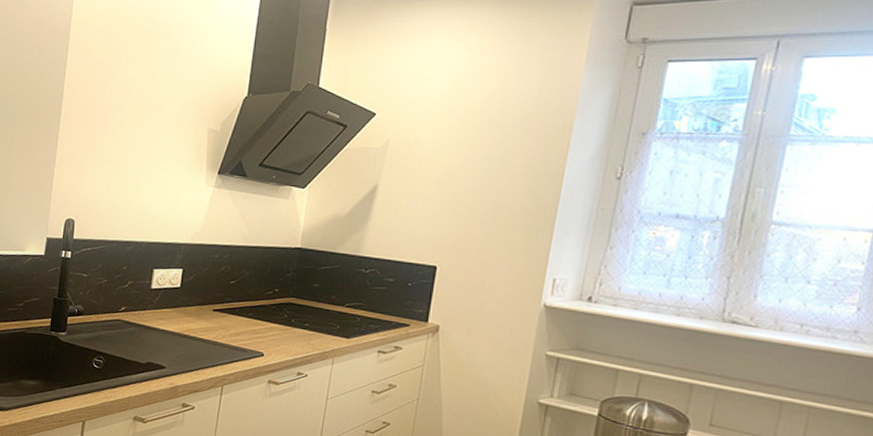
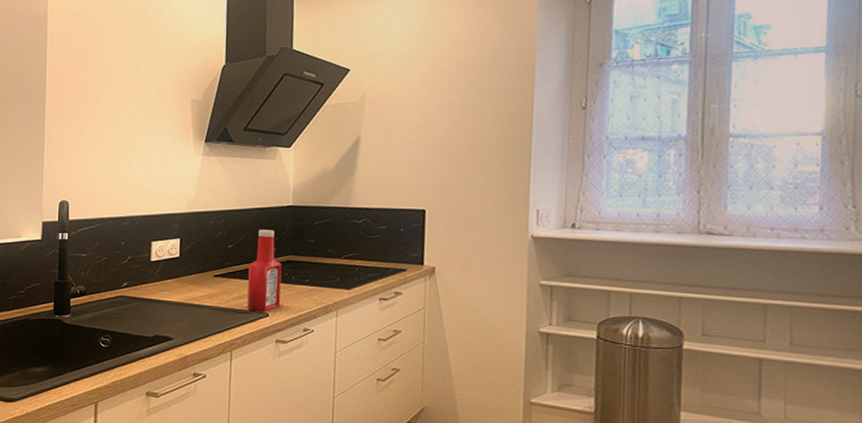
ketchup bottle: none [243,269,283,352] -> present [247,230,282,312]

